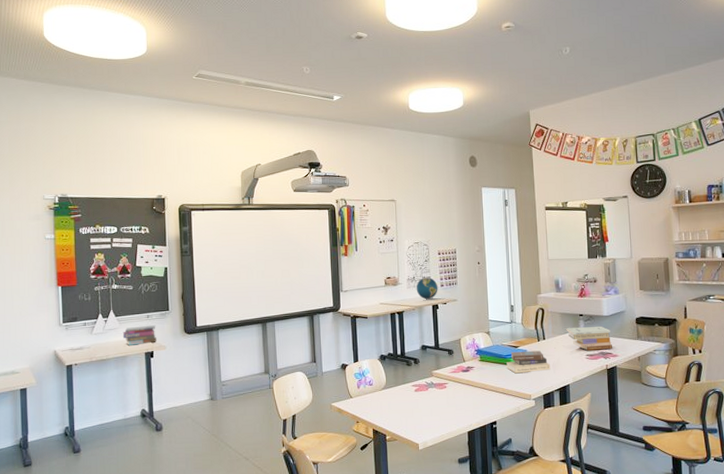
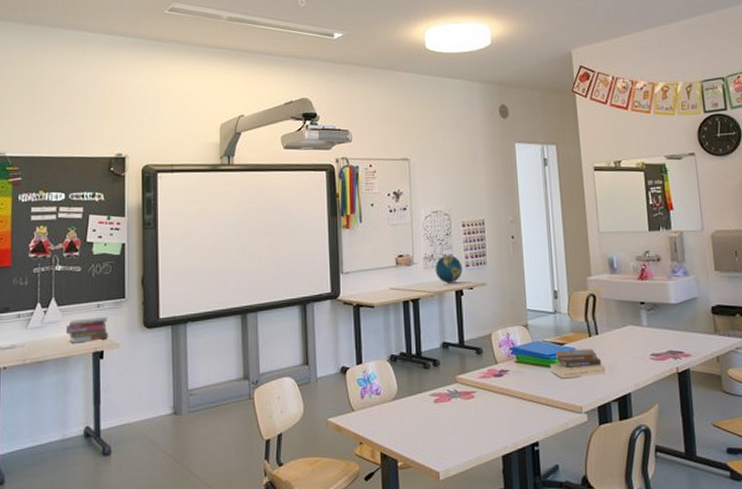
books: present [566,326,613,352] -> none [624,316,685,350]

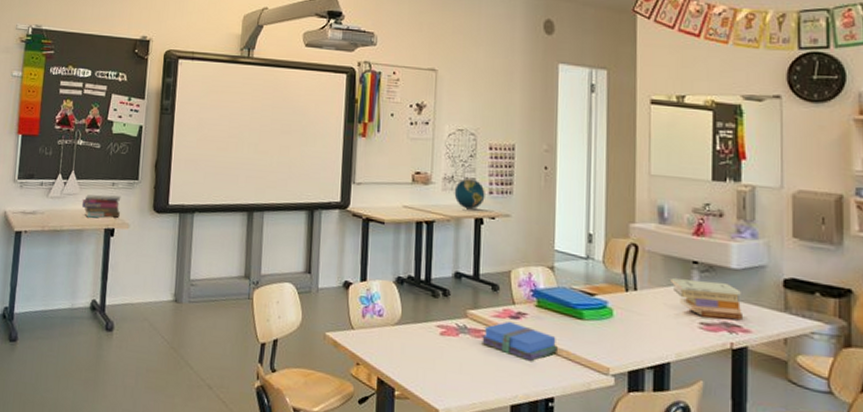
books: none [471,379,538,413] -> present [482,321,557,362]
books: present [549,348,607,379] -> none [574,300,643,336]
books: none [624,316,685,350] -> present [670,278,744,321]

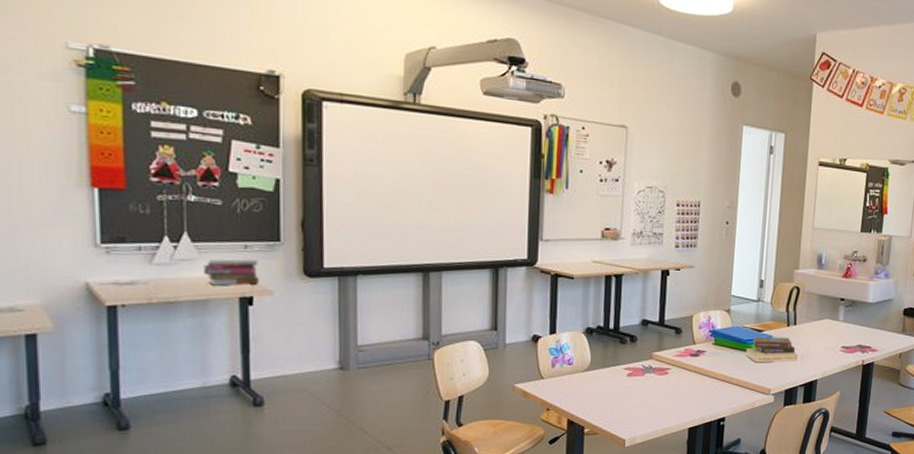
globe: present [454,178,485,210] -> none [642,234,672,263]
books: present [482,321,557,362] -> none [665,358,730,391]
books: none [574,300,643,336] -> present [745,336,799,363]
books: present [670,278,744,321] -> none [822,313,874,343]

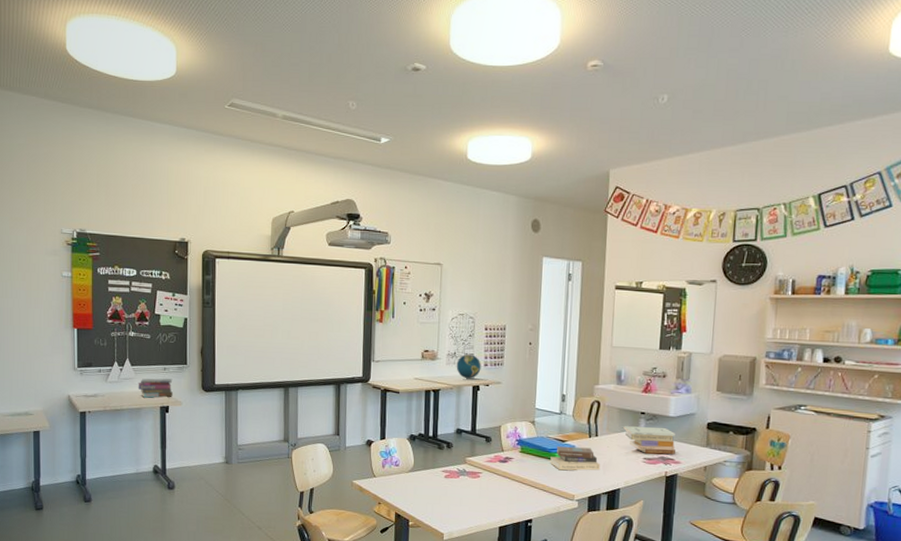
globe: none [642,234,672,263] -> present [456,354,481,379]
books: none [822,313,874,343] -> present [623,426,676,455]

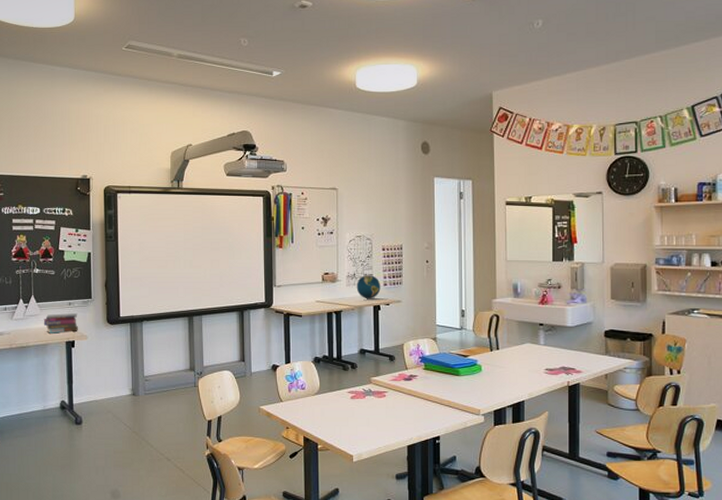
books: present [549,446,601,471] -> none [453,361,504,386]
books: present [623,426,676,455] -> none [523,337,577,366]

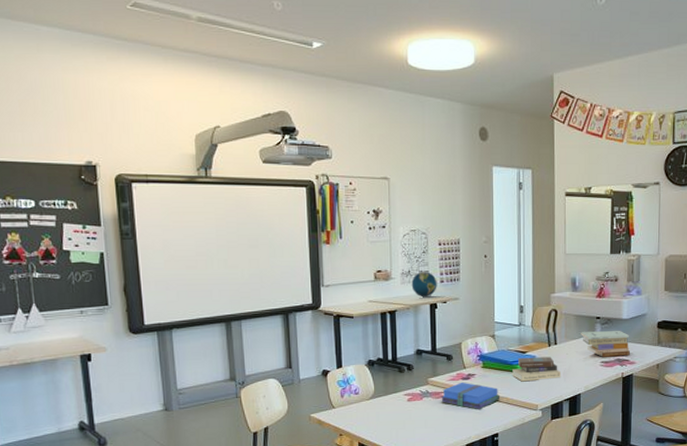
books: present [43,313,78,334] -> none [49,323,94,347]
books: none [383,382,441,412] -> present [441,382,499,410]
books: none [453,361,504,386] -> present [511,356,562,382]
books: none [523,337,577,366] -> present [581,330,631,358]

